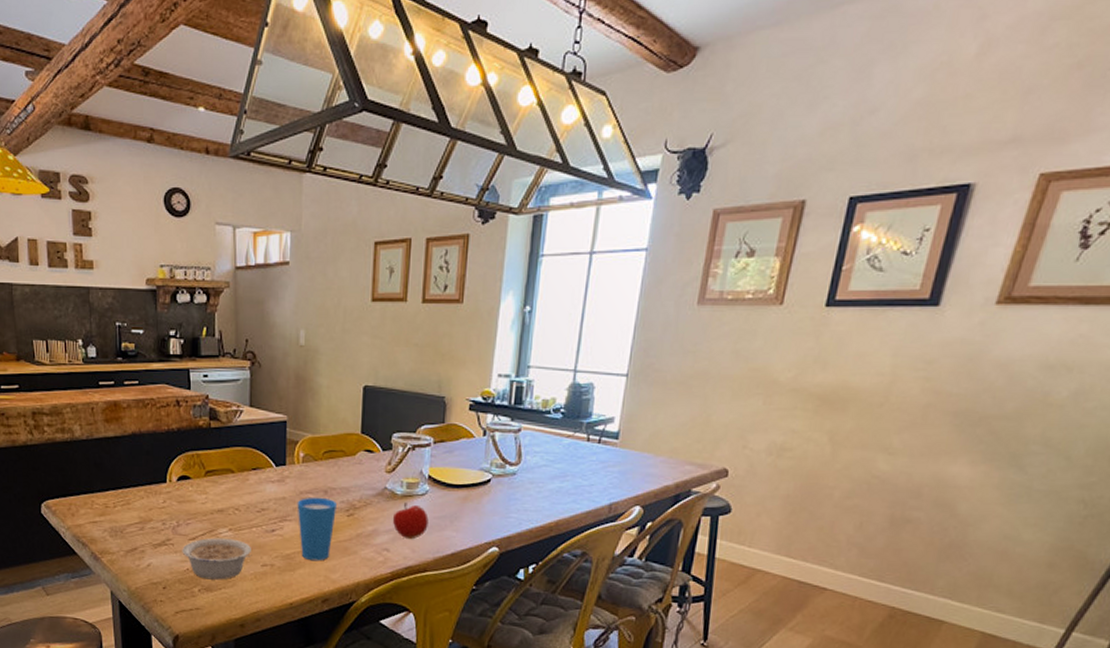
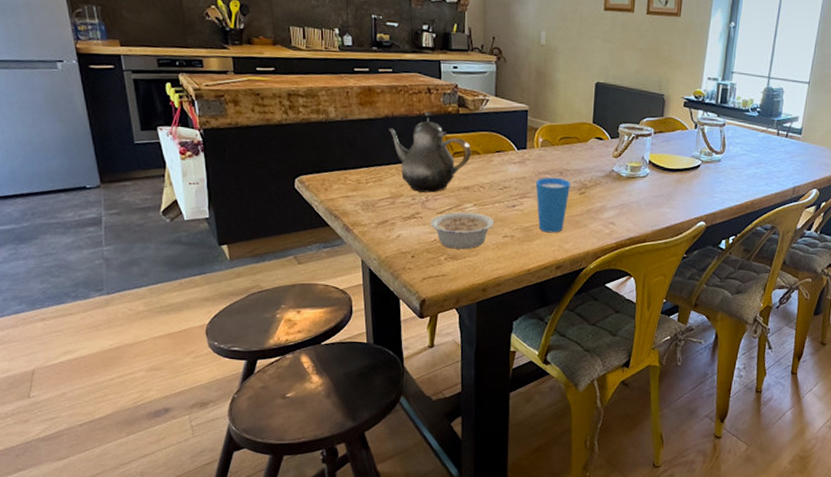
teapot: none [136,426,225,517] -> present [388,111,472,193]
fruit: present [392,502,429,540] -> none [617,183,649,215]

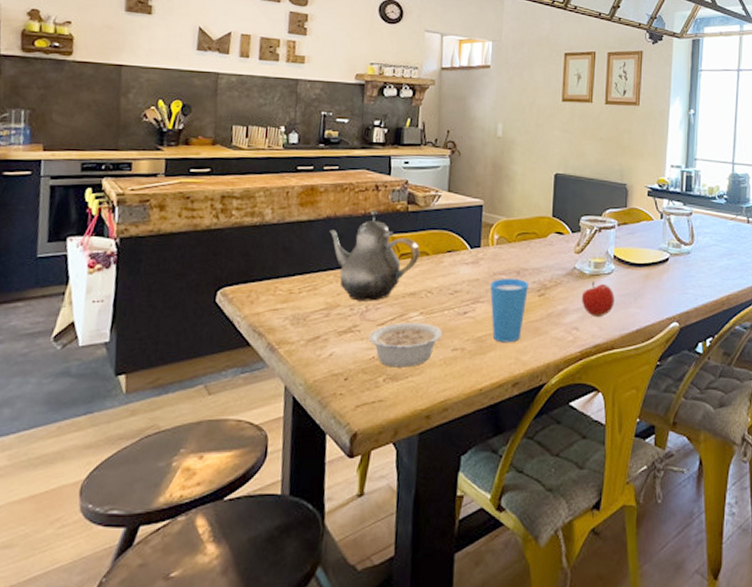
fruit: none [617,183,649,215] -> present [581,281,615,318]

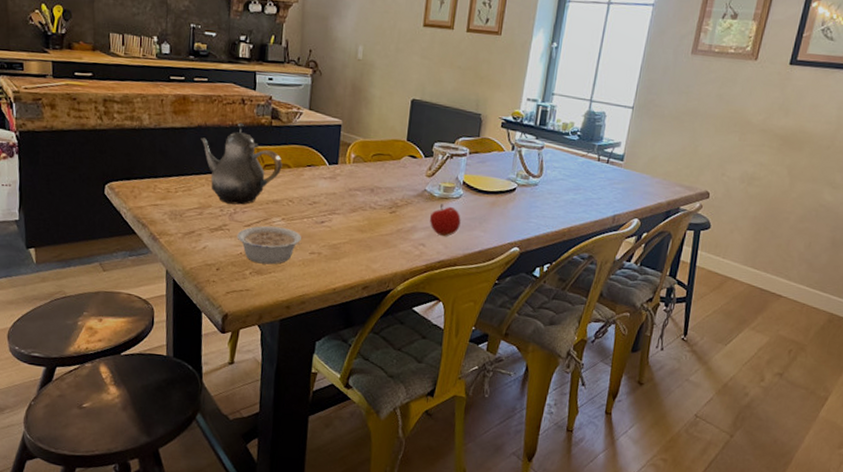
cup: present [490,278,528,343] -> none [345,194,381,252]

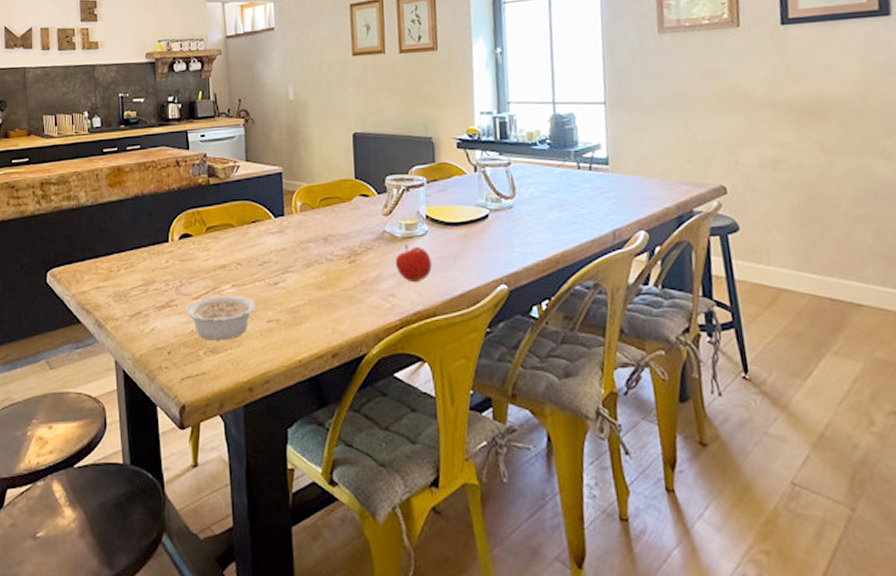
teapot: present [200,122,283,205] -> none [138,185,226,276]

